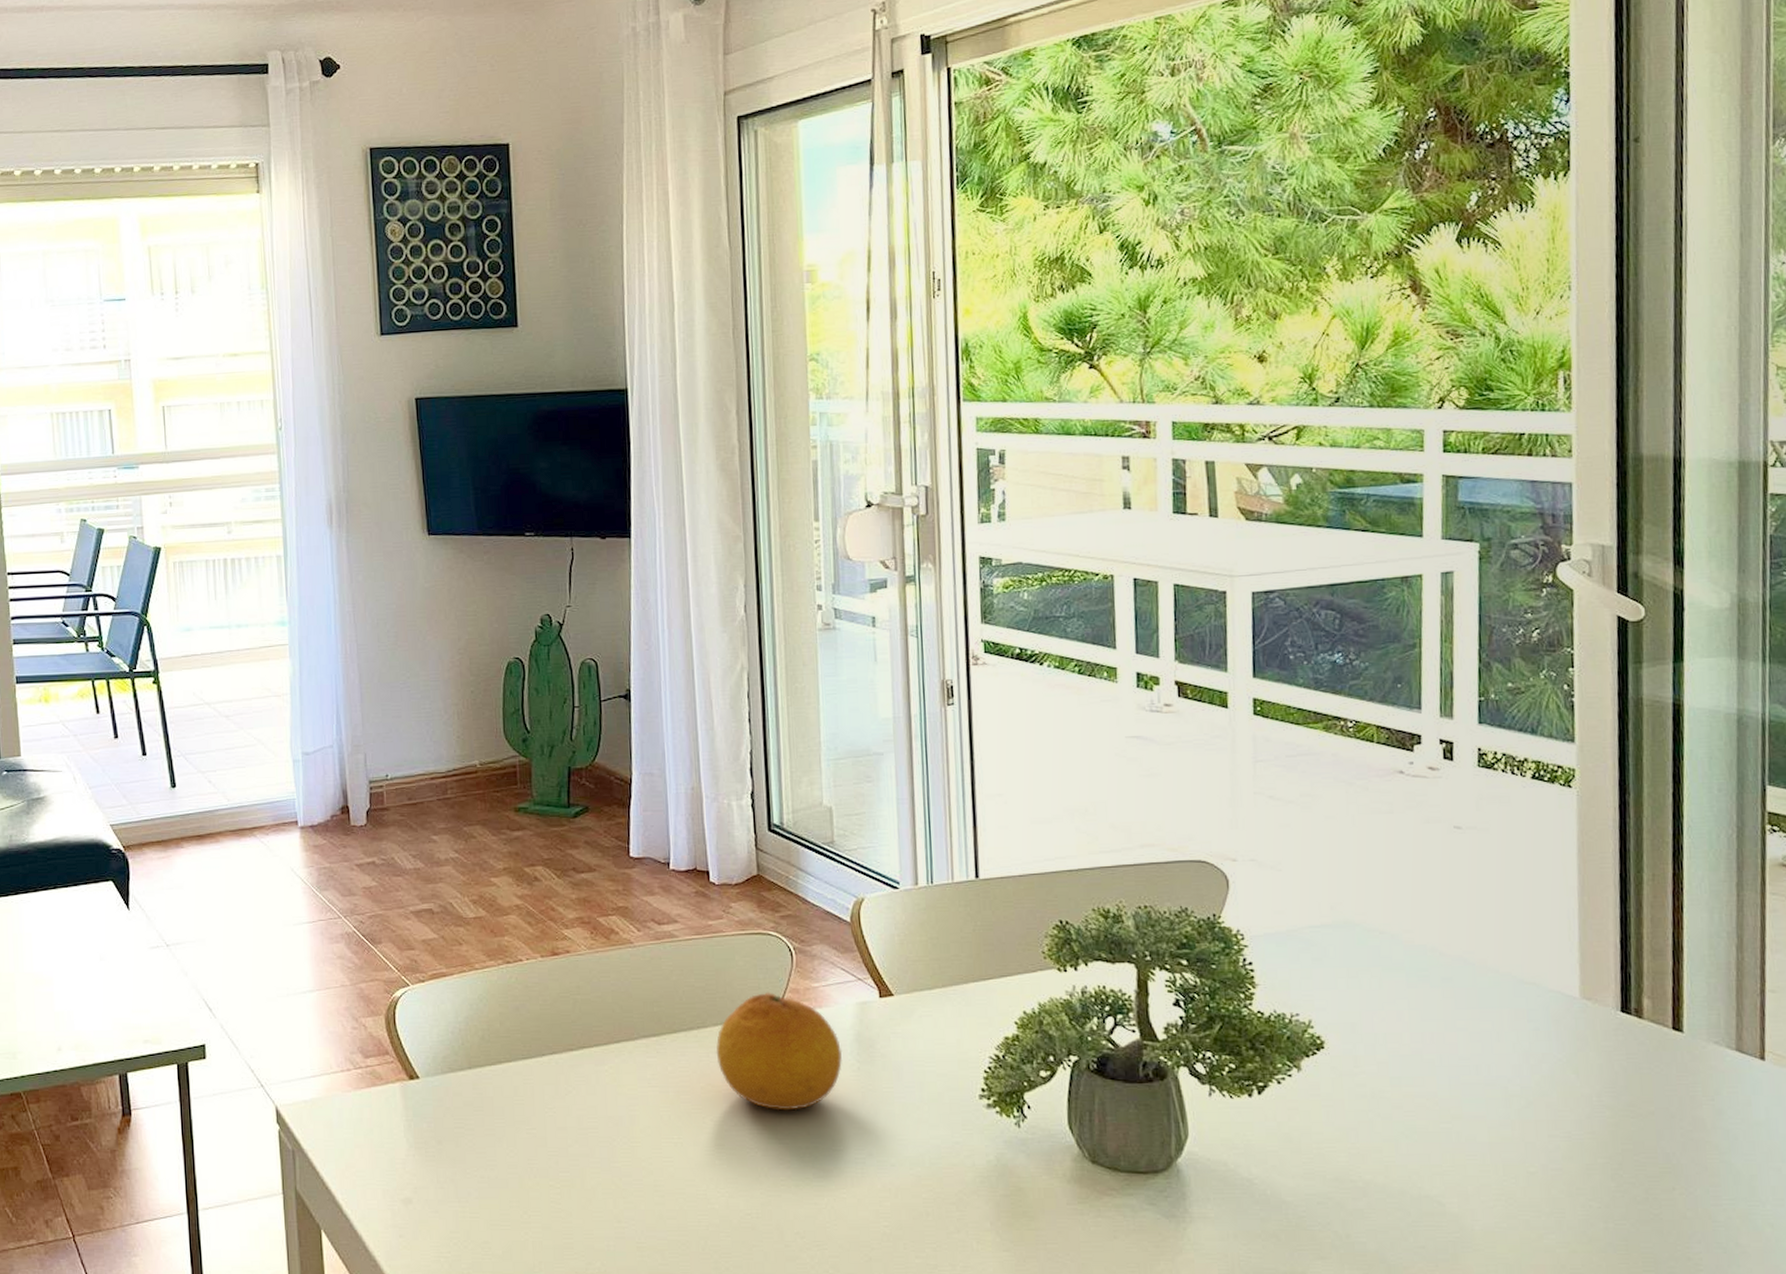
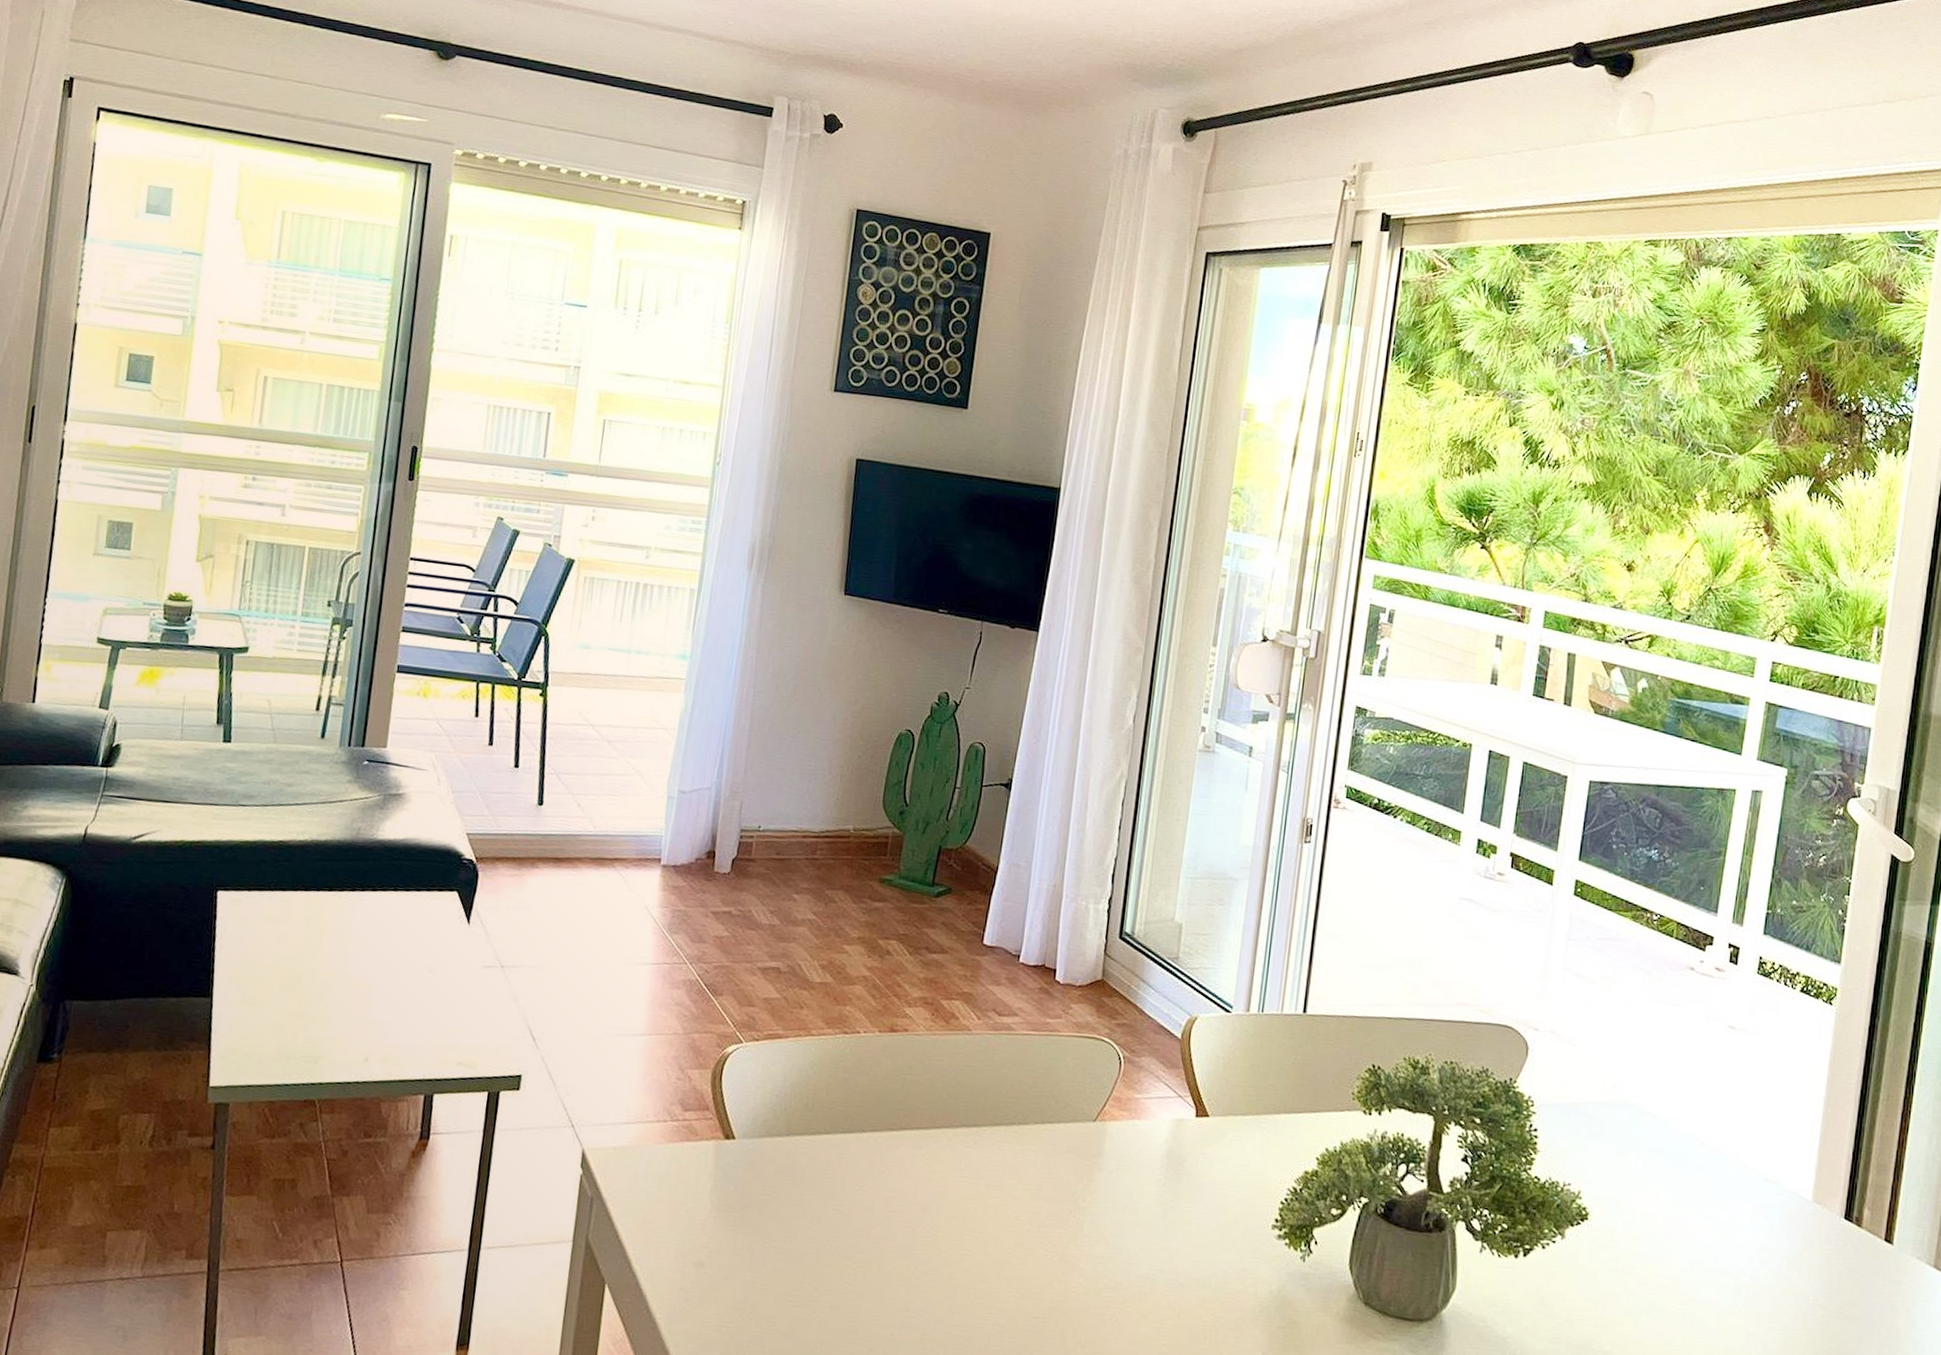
fruit: present [716,991,843,1111] -> none [1032,1096,1152,1219]

